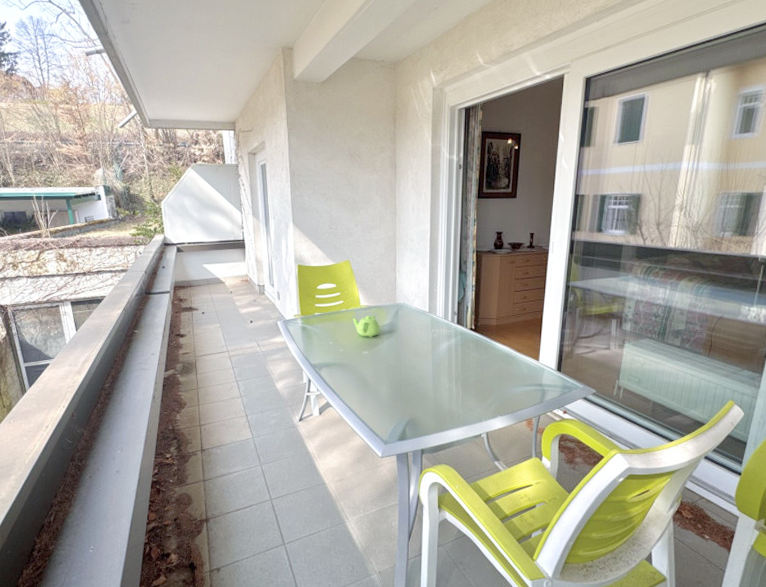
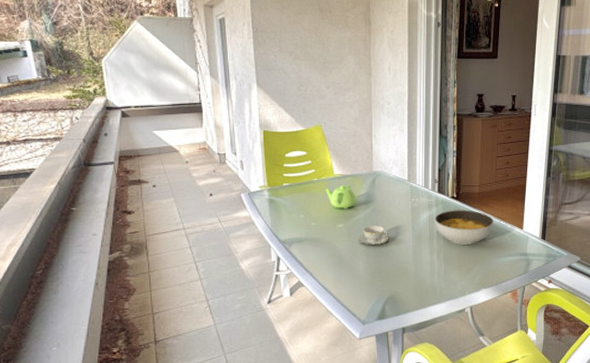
teacup: none [382,353,411,371] -> present [359,225,389,245]
soup bowl: none [453,341,510,374] -> present [434,210,494,245]

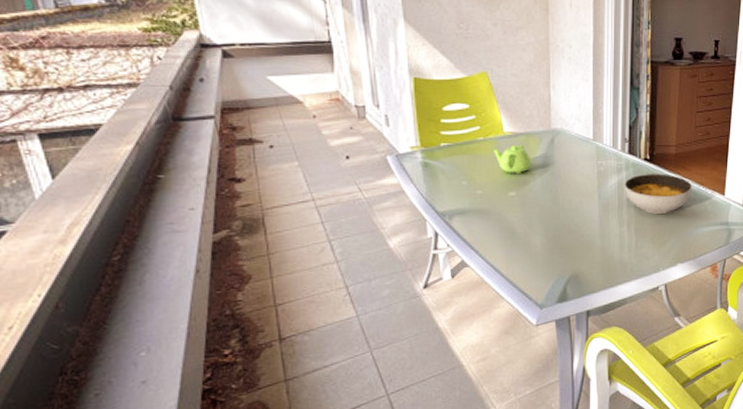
teacup: present [359,225,389,245] -> none [535,193,571,216]

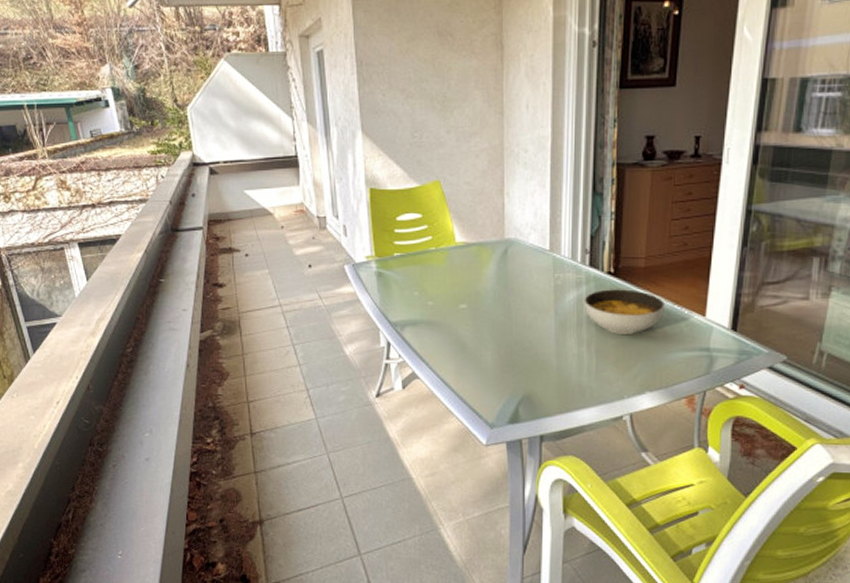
teapot: present [493,144,532,173] -> none [445,255,484,285]

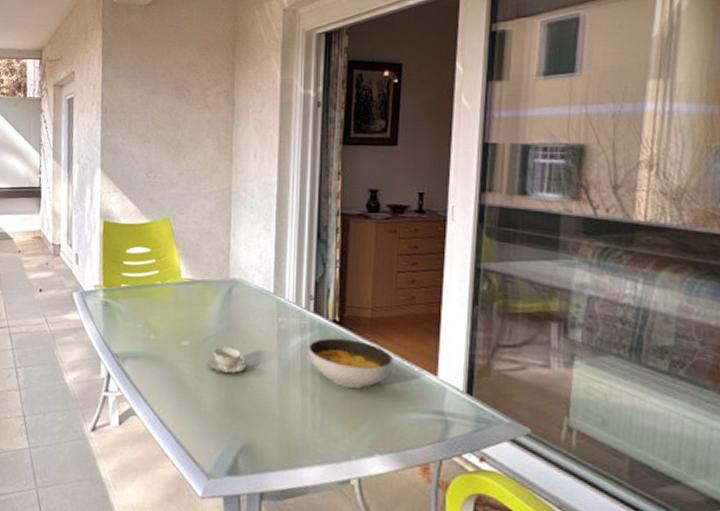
teacup: none [486,306,525,331] -> present [207,346,247,373]

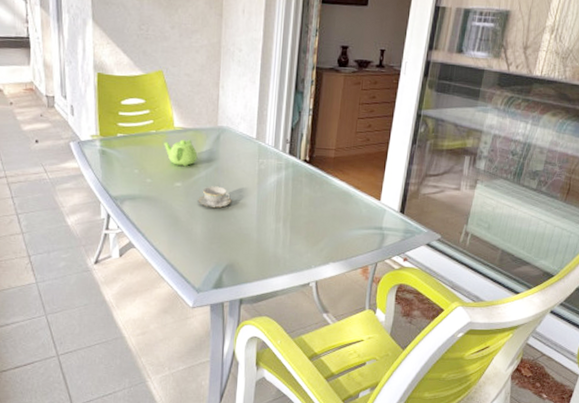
teapot: none [170,291,207,322] -> present [164,139,198,166]
soup bowl: present [308,337,393,389] -> none [282,174,349,214]

